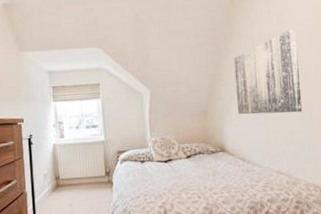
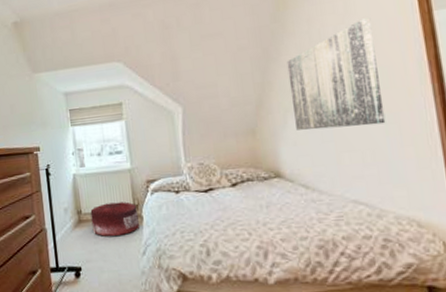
pouf: none [67,169,109,200] -> present [90,202,139,237]

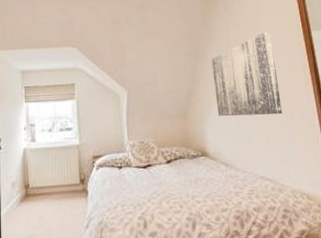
pouf: present [90,202,139,237] -> none [38,176,84,211]

